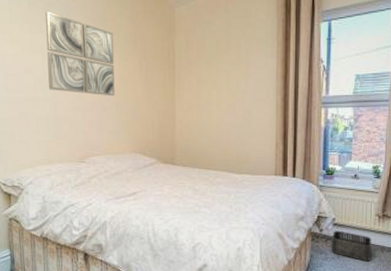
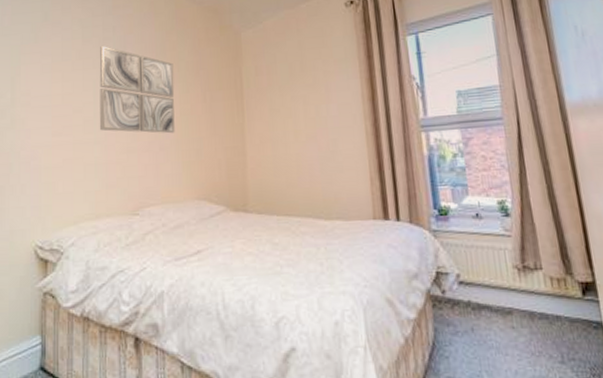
storage bin: present [331,230,372,262] -> none [458,291,519,336]

